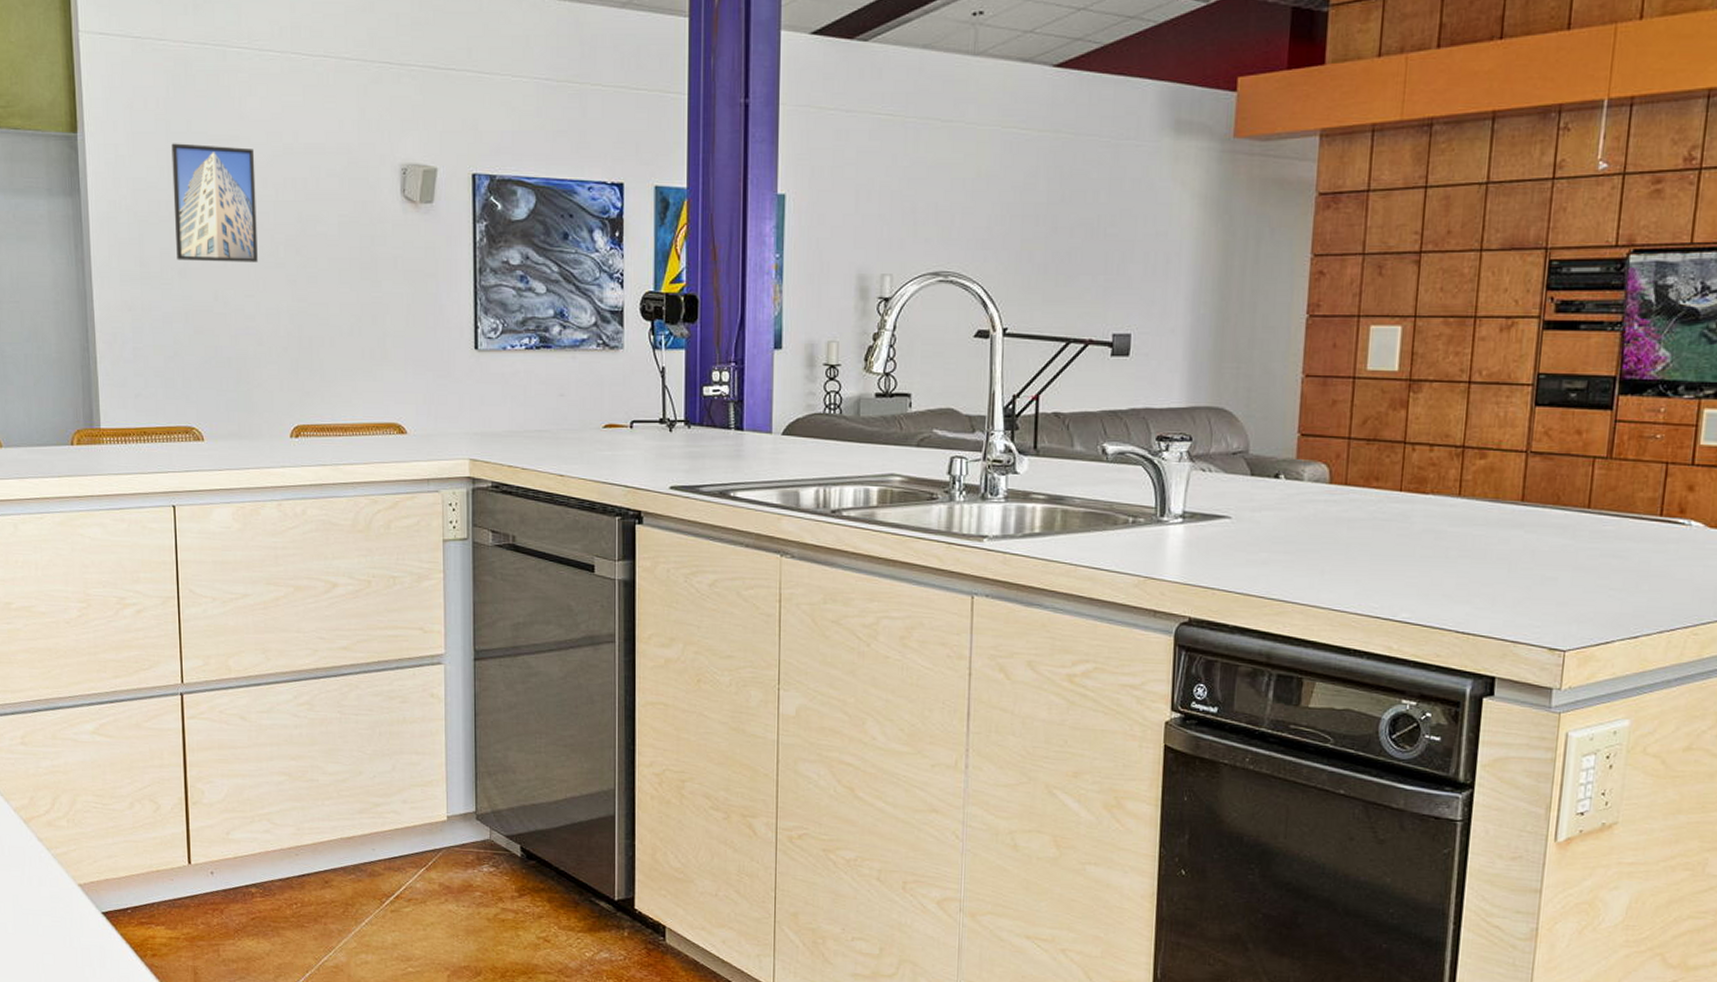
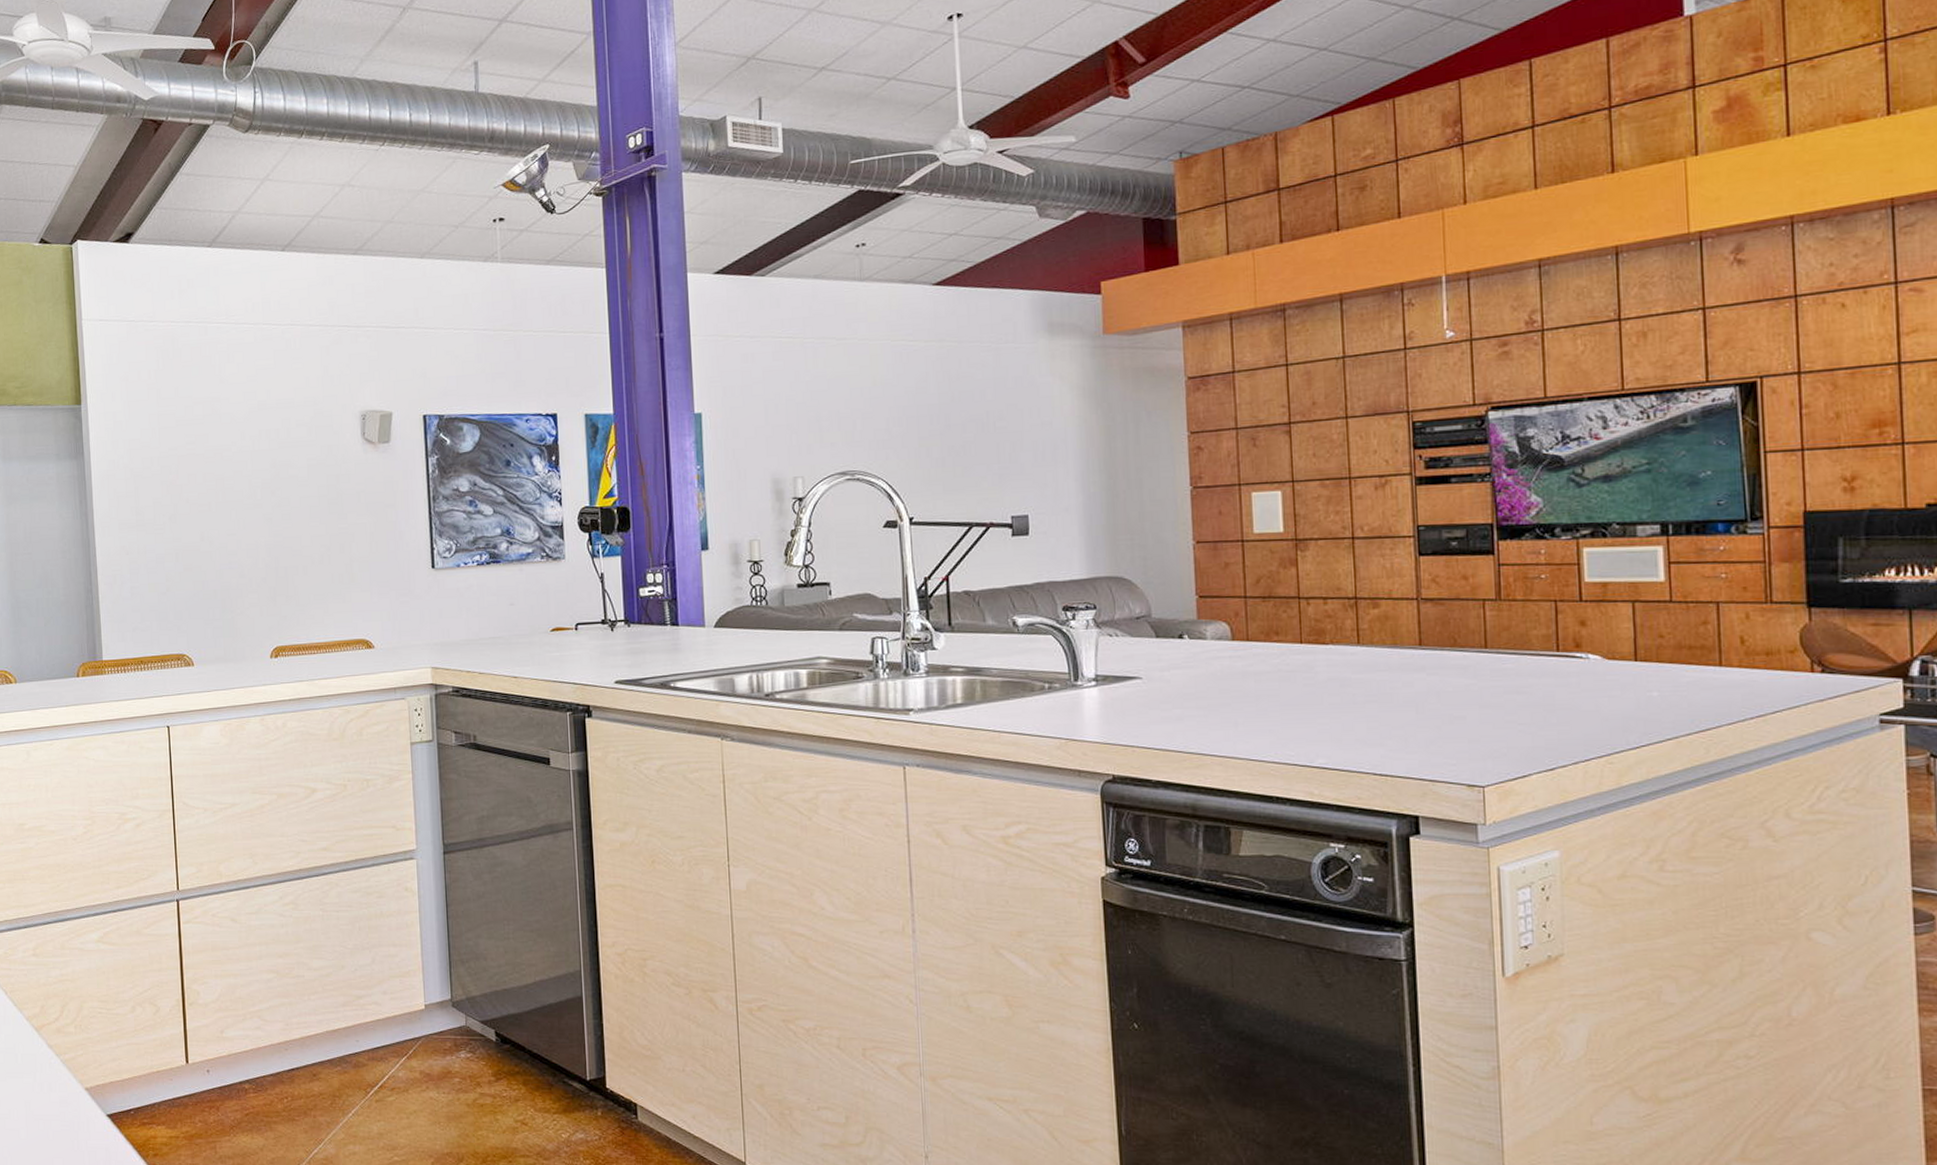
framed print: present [171,143,258,263] -> none [162,407,238,508]

